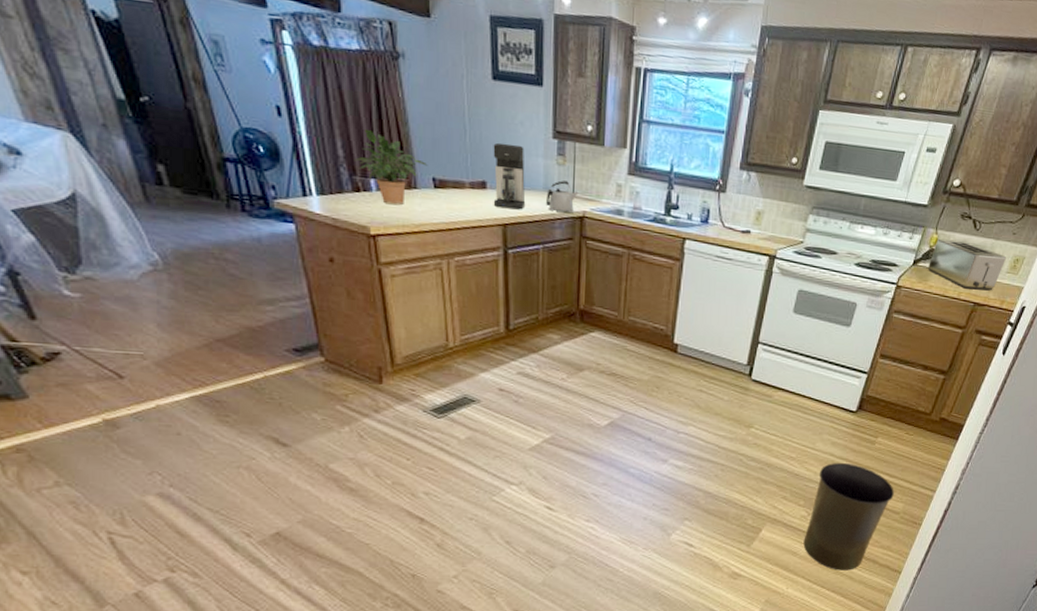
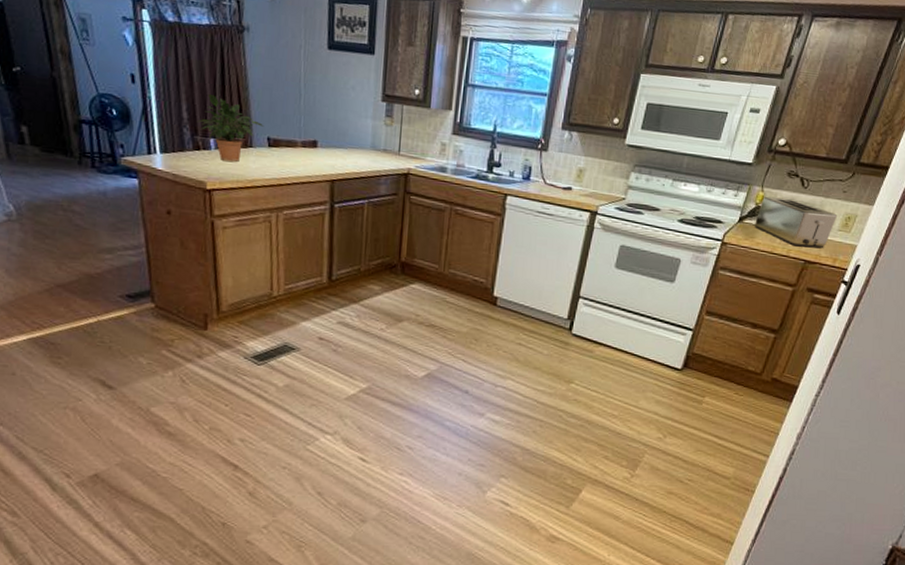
coffee maker: present [493,142,526,210] -> none [322,105,355,167]
kettle: present [546,180,579,214] -> none [373,140,404,171]
waste bin: present [803,462,894,570] -> none [626,421,724,539]

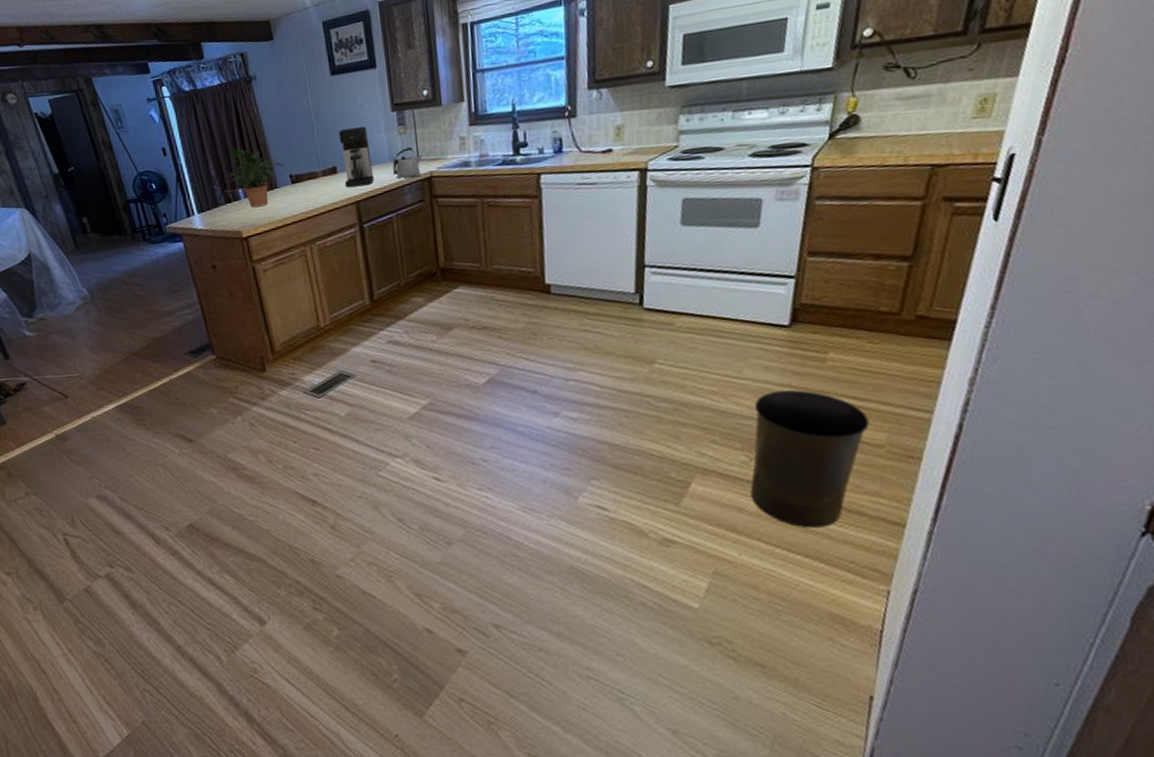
coffee maker: none [322,105,355,167] -> present [338,126,375,188]
kettle: none [373,140,404,171] -> present [393,147,423,178]
waste bin: none [626,421,724,539] -> present [750,389,870,528]
toaster: present [755,196,838,249] -> none [851,95,968,152]

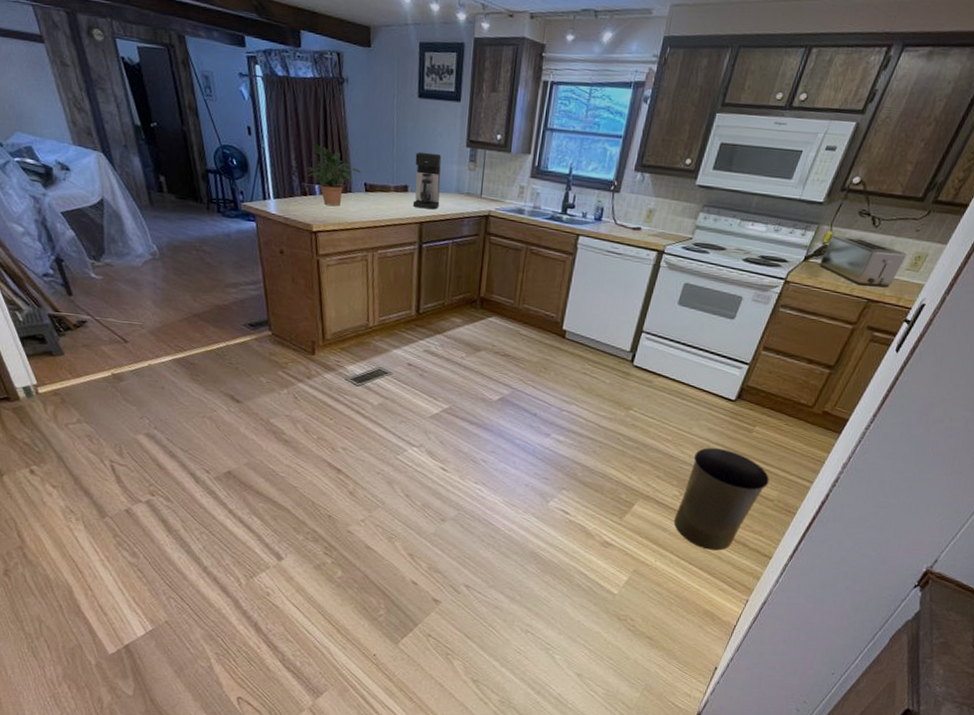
kettle: present [393,147,423,178] -> none [457,184,486,213]
toaster: none [851,95,968,152] -> present [820,235,908,288]

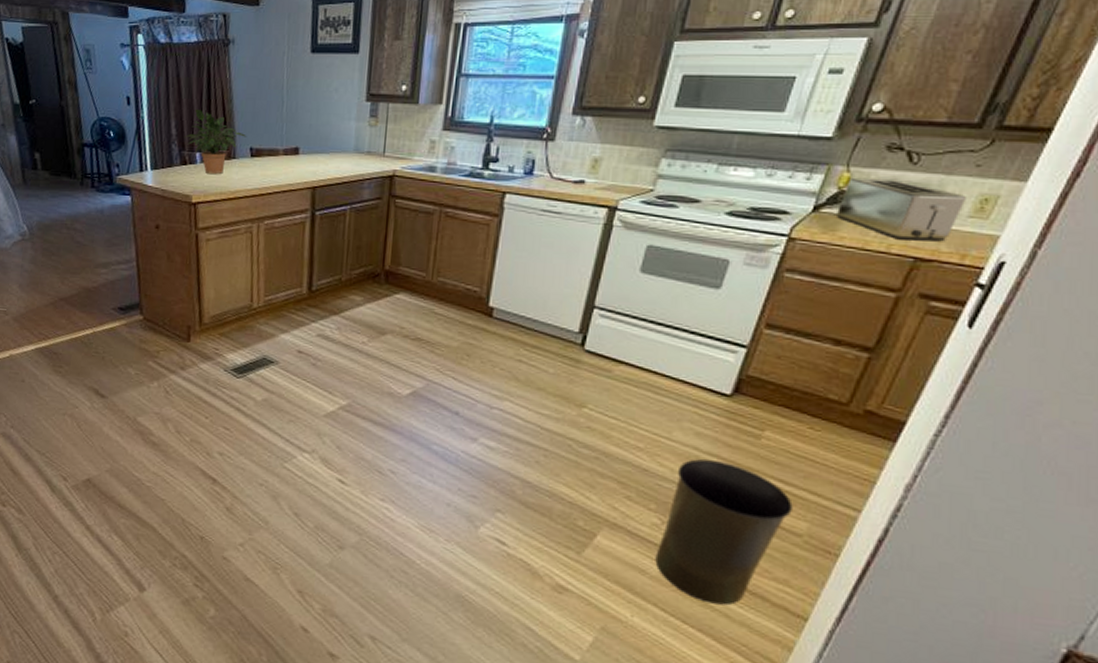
coffee maker: present [412,151,442,210] -> none [304,110,338,173]

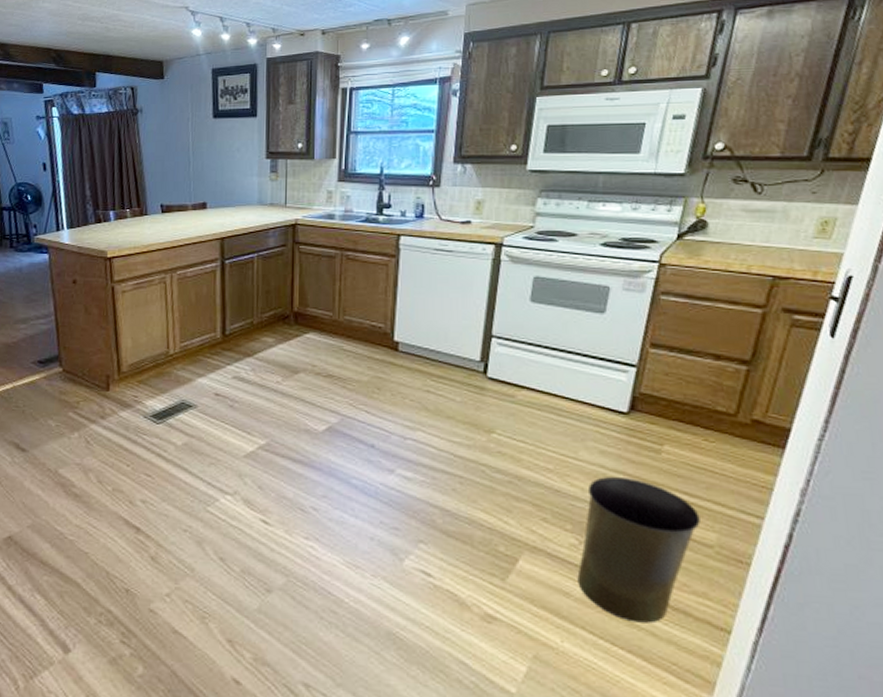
potted plant: present [185,108,247,175] -> none [99,171,157,231]
toaster: present [837,177,968,242] -> none [698,207,810,261]

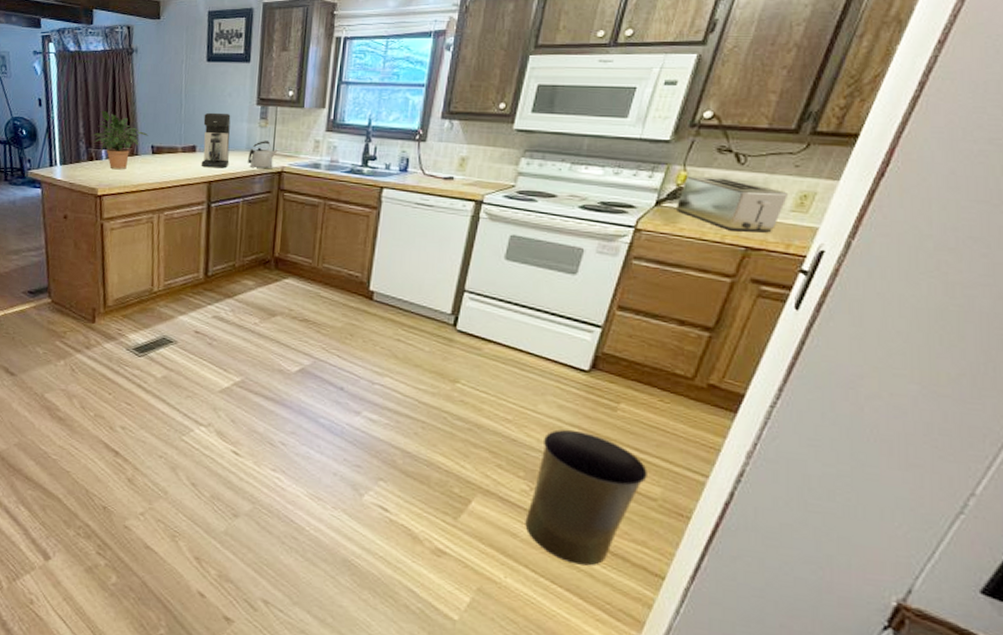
potted plant: none [99,171,157,231] -> present [92,110,149,170]
coffee maker: none [212,168,242,224] -> present [201,112,231,169]
kettle: none [260,194,291,222] -> present [248,141,278,169]
toaster: none [698,207,810,261] -> present [677,176,789,233]

